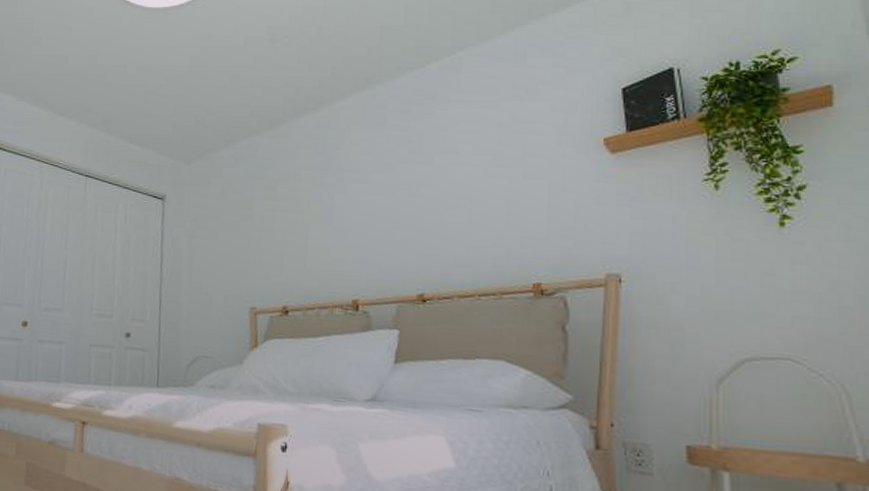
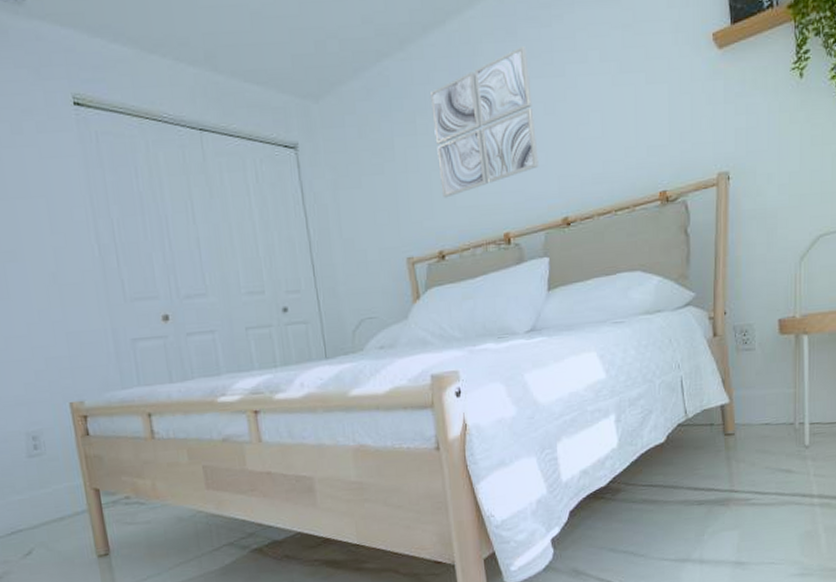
wall art: none [293,135,397,259] -> present [429,46,539,198]

